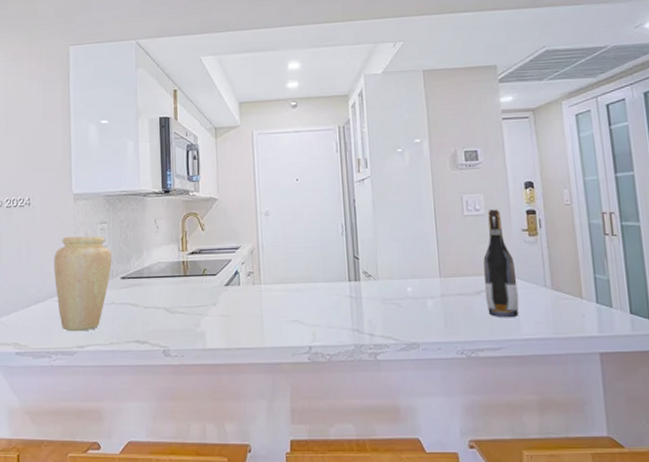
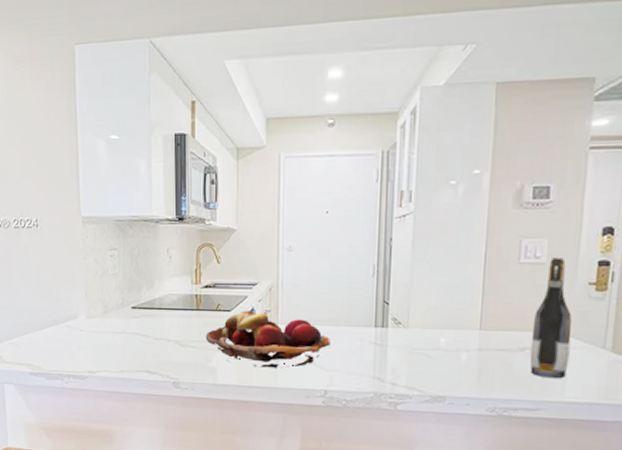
vase: present [54,236,112,332] -> none [64,261,122,358]
fruit basket: none [193,273,310,329] -> present [205,310,330,368]

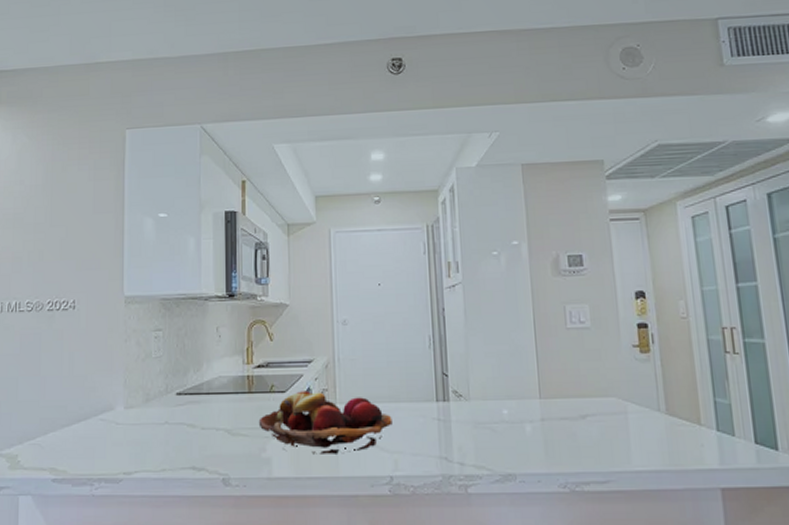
wine bottle: present [529,258,572,379] -> none [589,322,630,447]

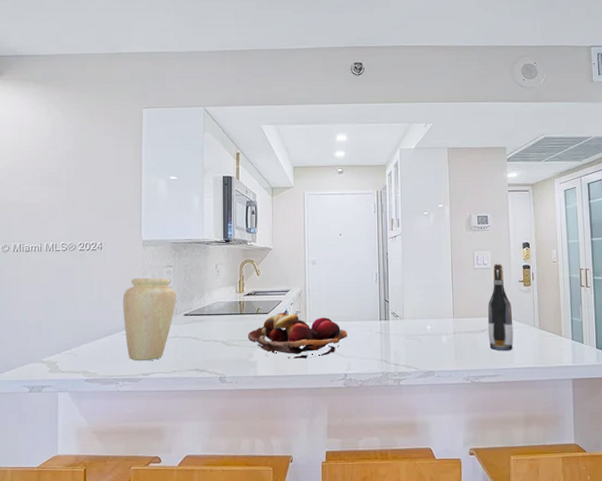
vase: none [100,344,166,456] -> present [123,277,176,361]
wine bottle: none [589,322,630,447] -> present [487,264,514,351]

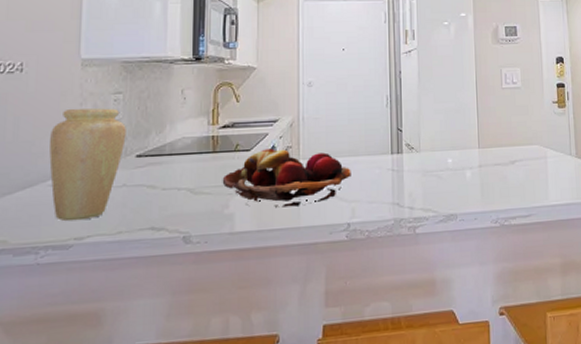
wine bottle: present [487,264,514,351] -> none [518,82,548,186]

